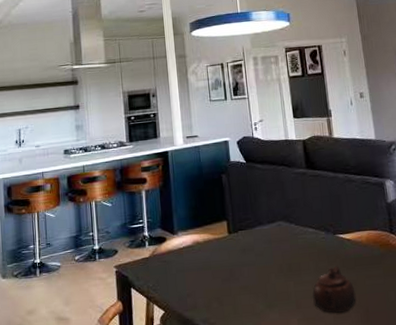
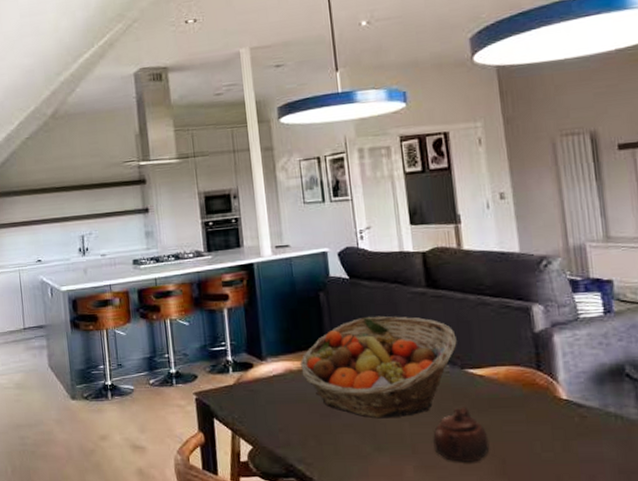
fruit basket: none [205,193,330,280] -> present [299,315,457,419]

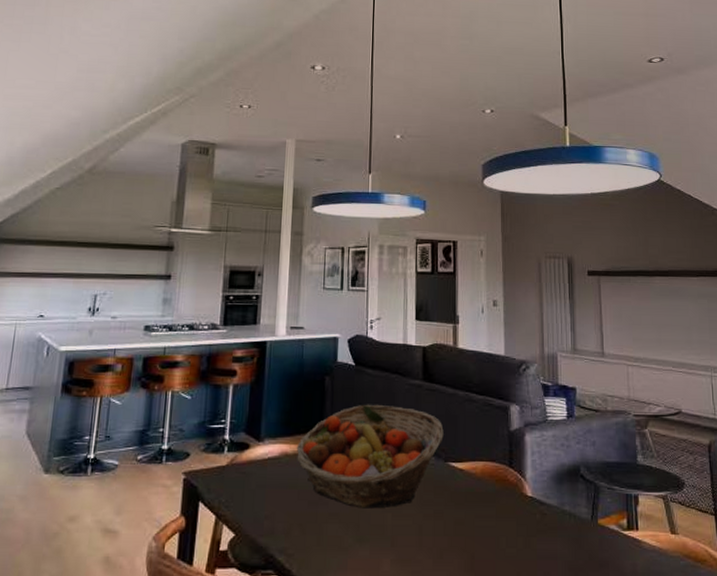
teapot: present [433,407,490,462] -> none [412,500,462,557]

